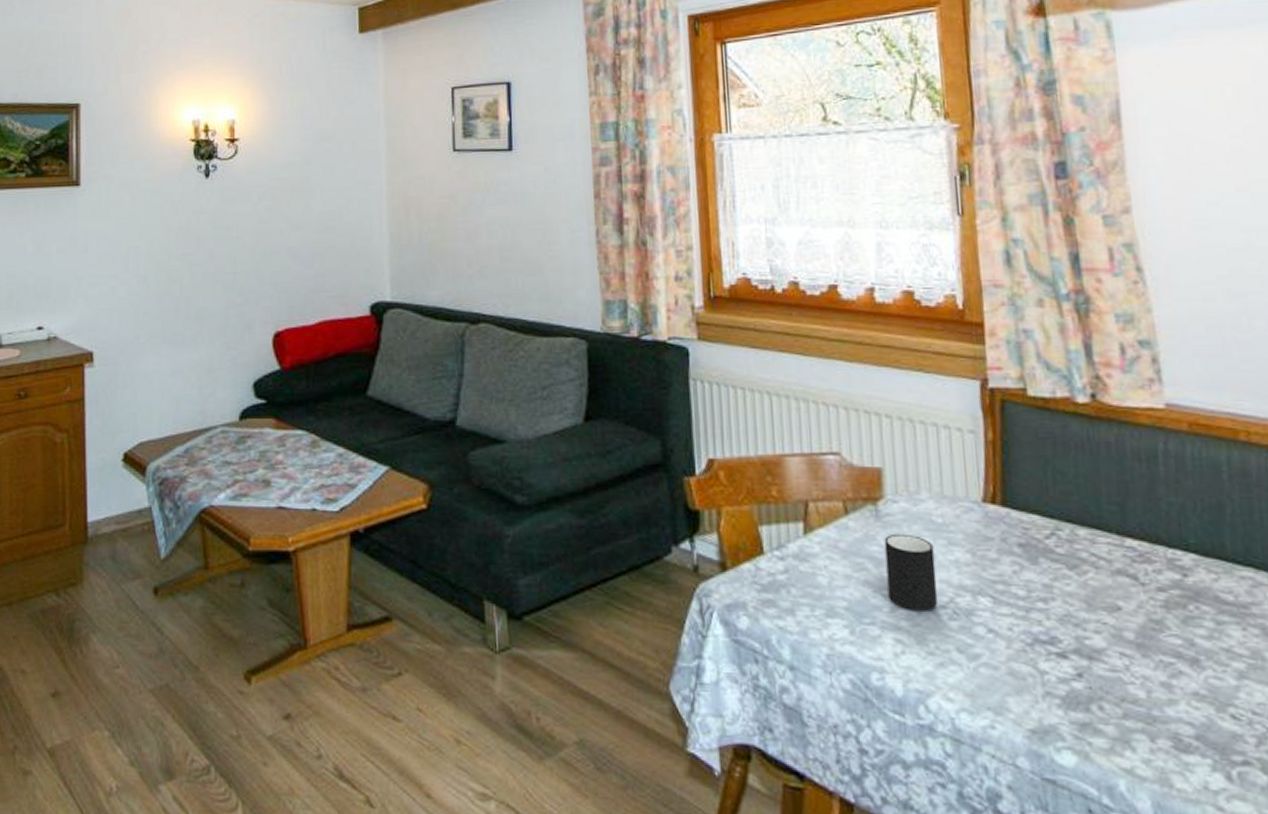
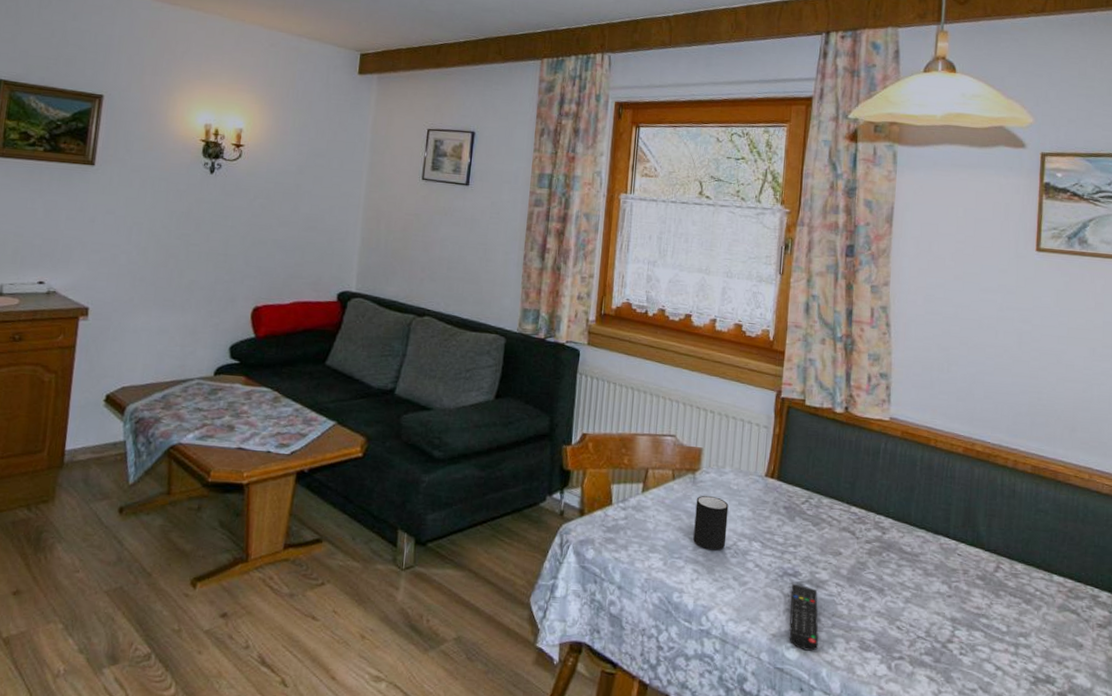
remote control: none [1048,654,1108,754] -> present [789,583,819,651]

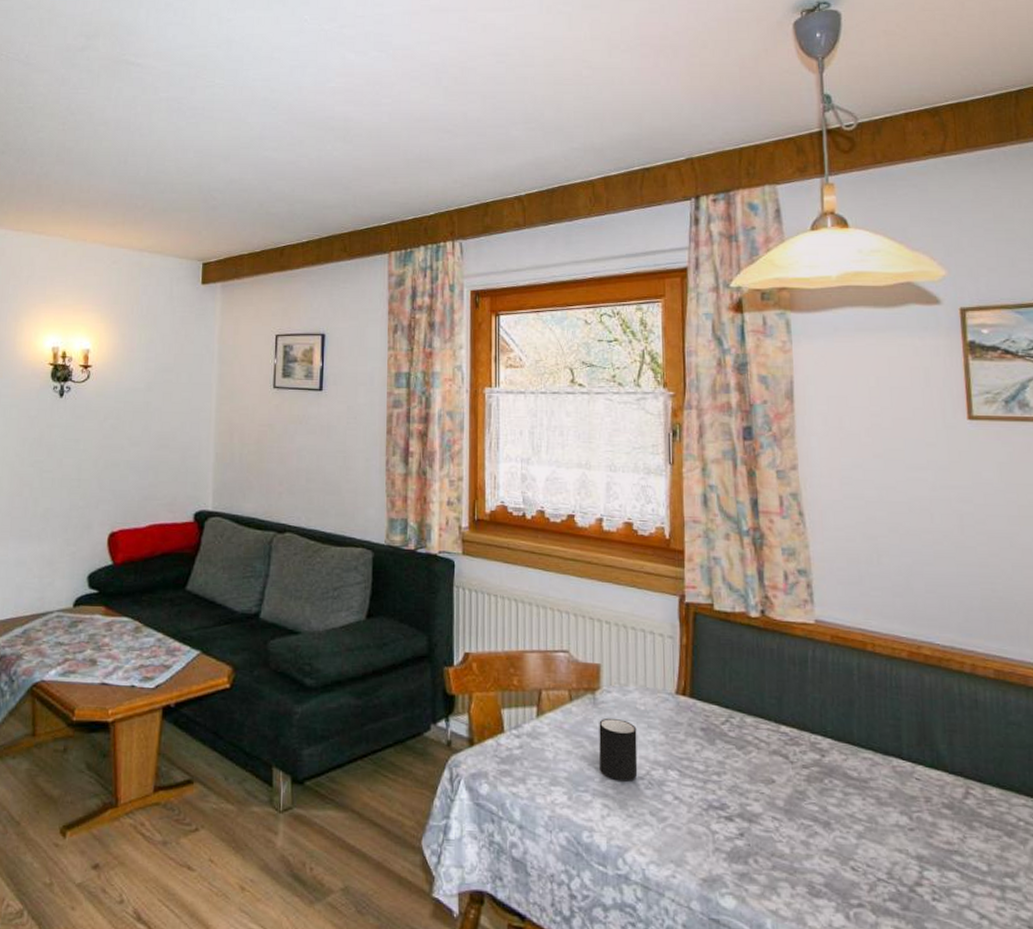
remote control: present [789,583,819,651] -> none [719,818,759,898]

